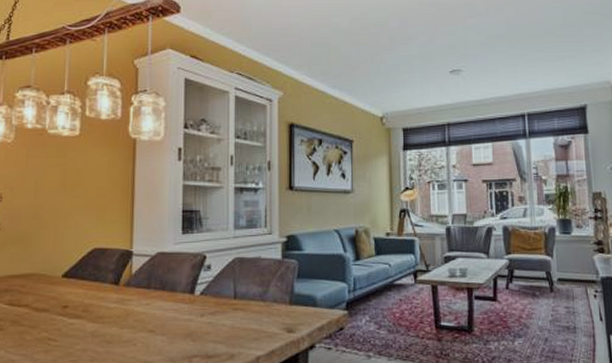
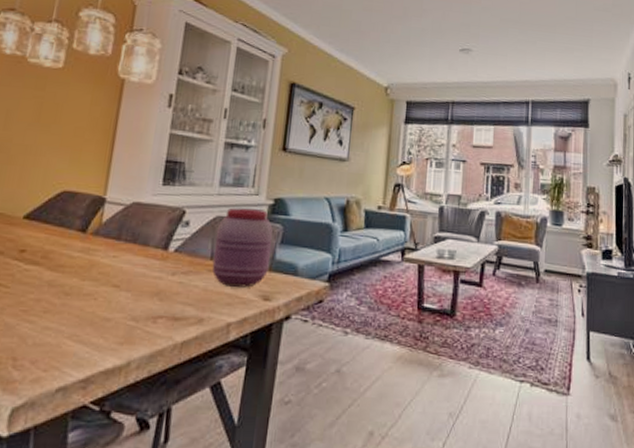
jar: none [236,247,289,322] -> present [212,207,273,288]

